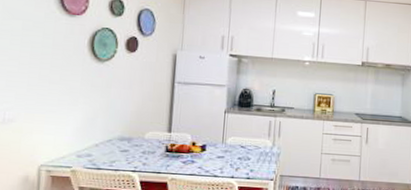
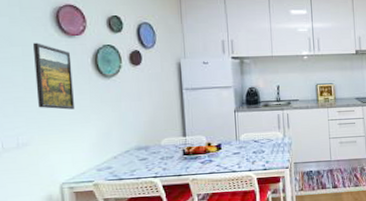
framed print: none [29,18,69,90] -> present [32,43,75,110]

